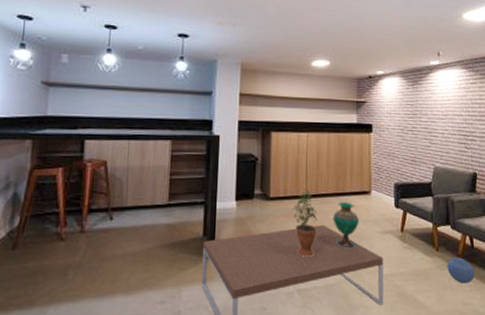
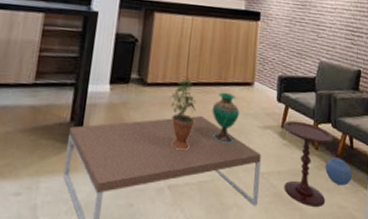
side table: none [402,225,454,304] -> present [282,120,334,206]

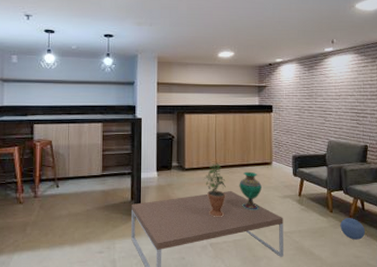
side table: present [282,120,334,206] -> none [299,190,346,257]

